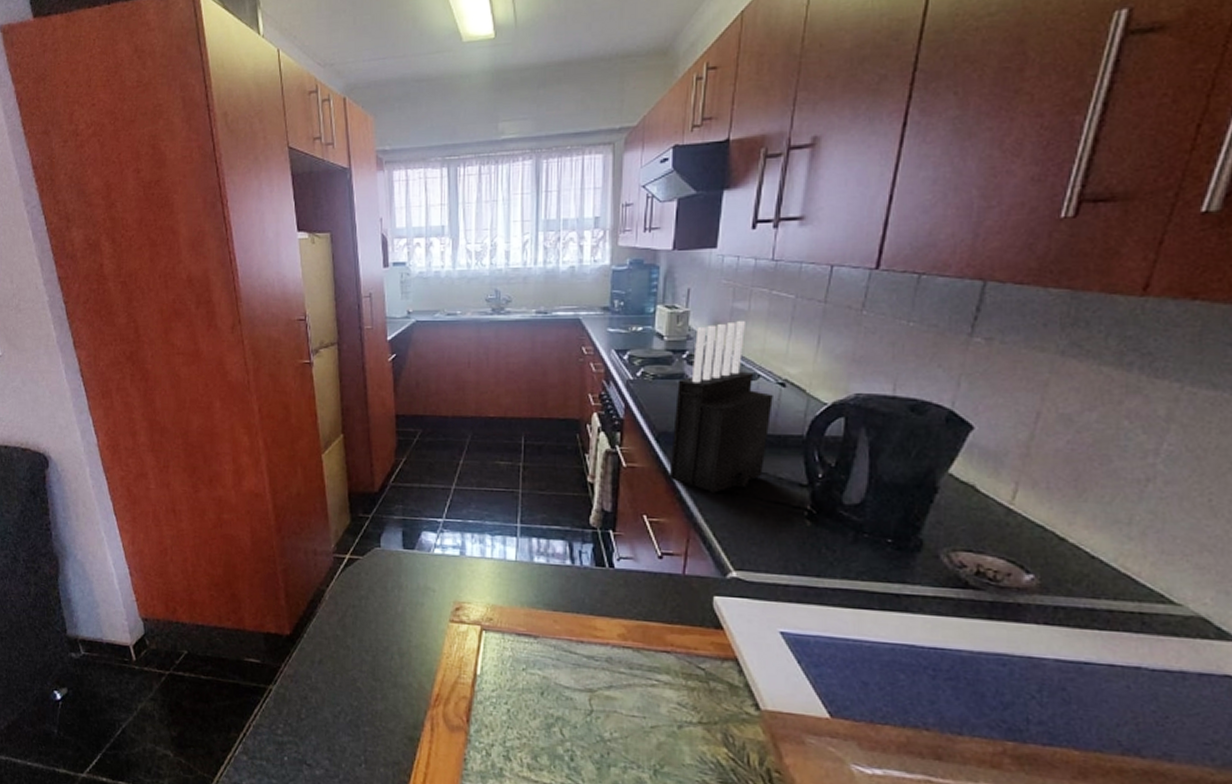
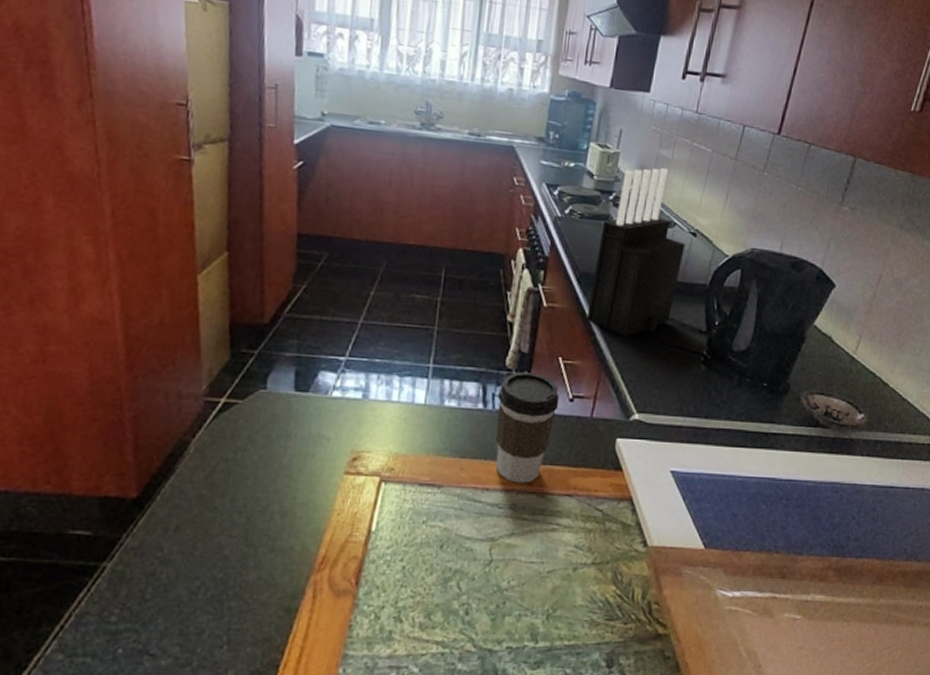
coffee cup: none [584,529,647,638] -> present [495,371,560,484]

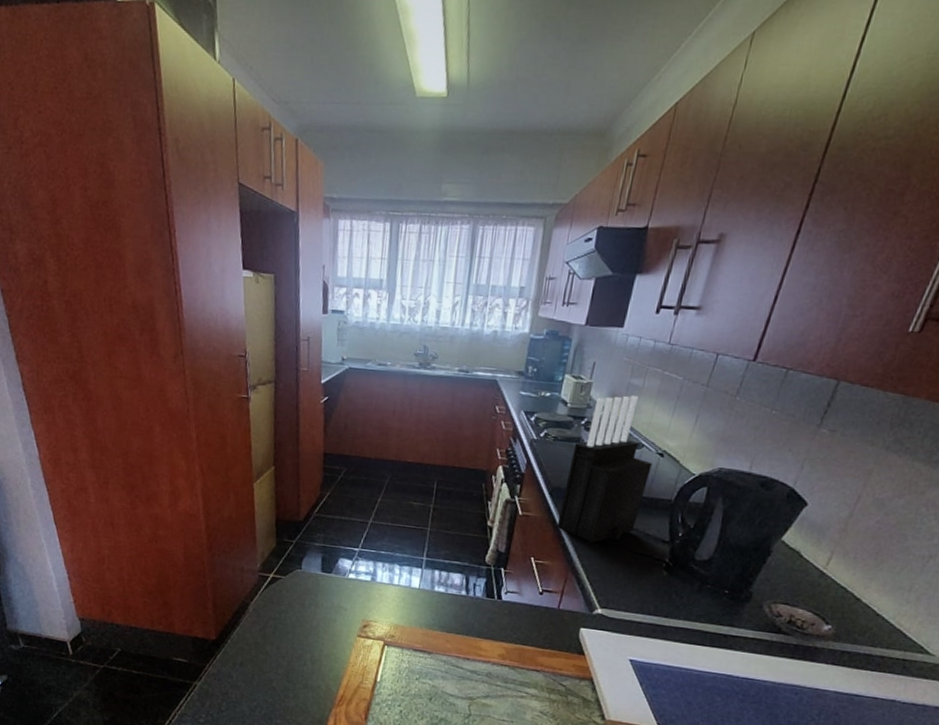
coffee cup: present [495,371,560,484] -> none [475,567,531,658]

